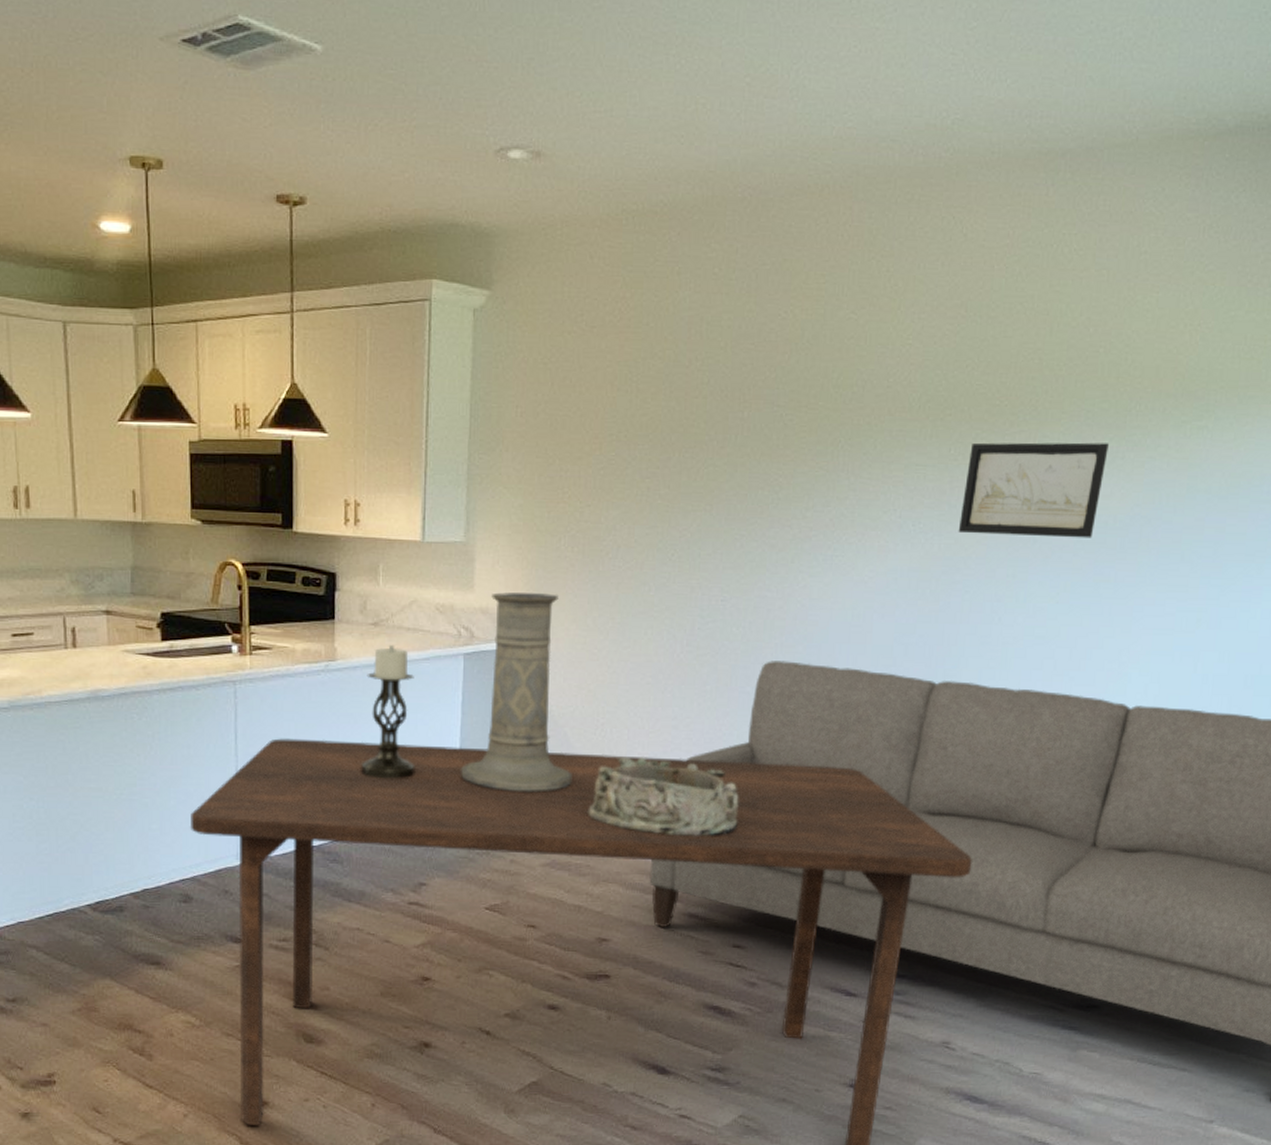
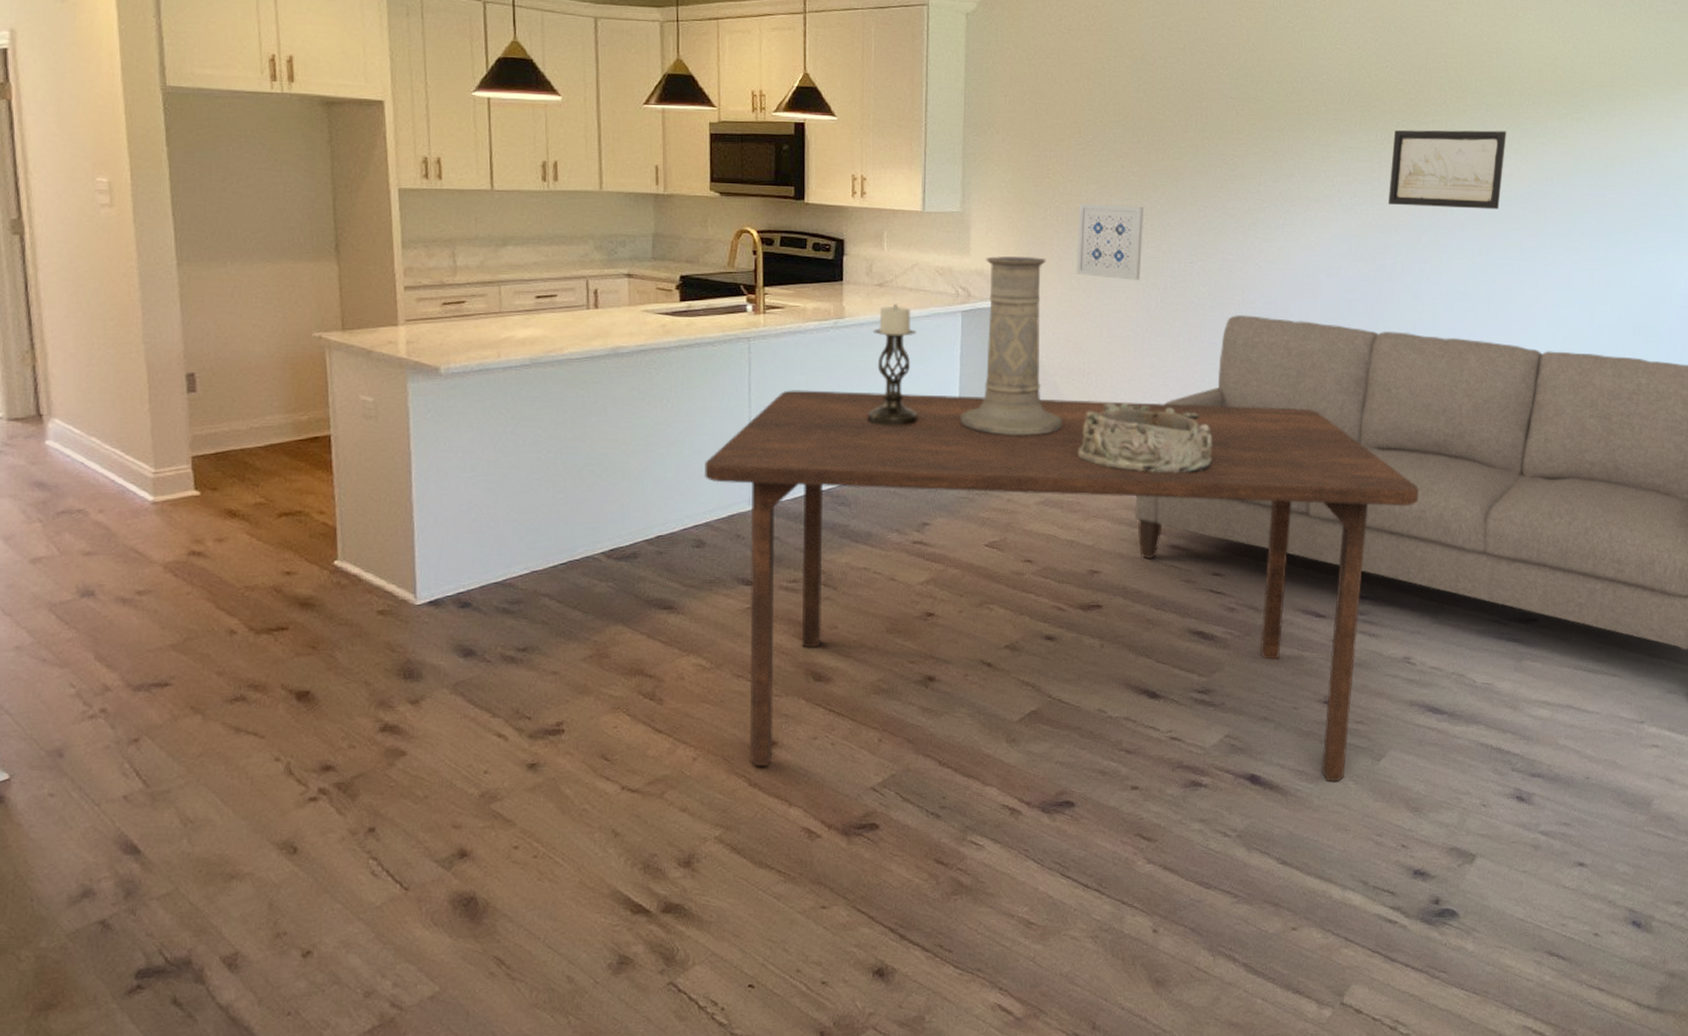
wall art: none [591,532,672,620] -> present [1076,203,1145,280]

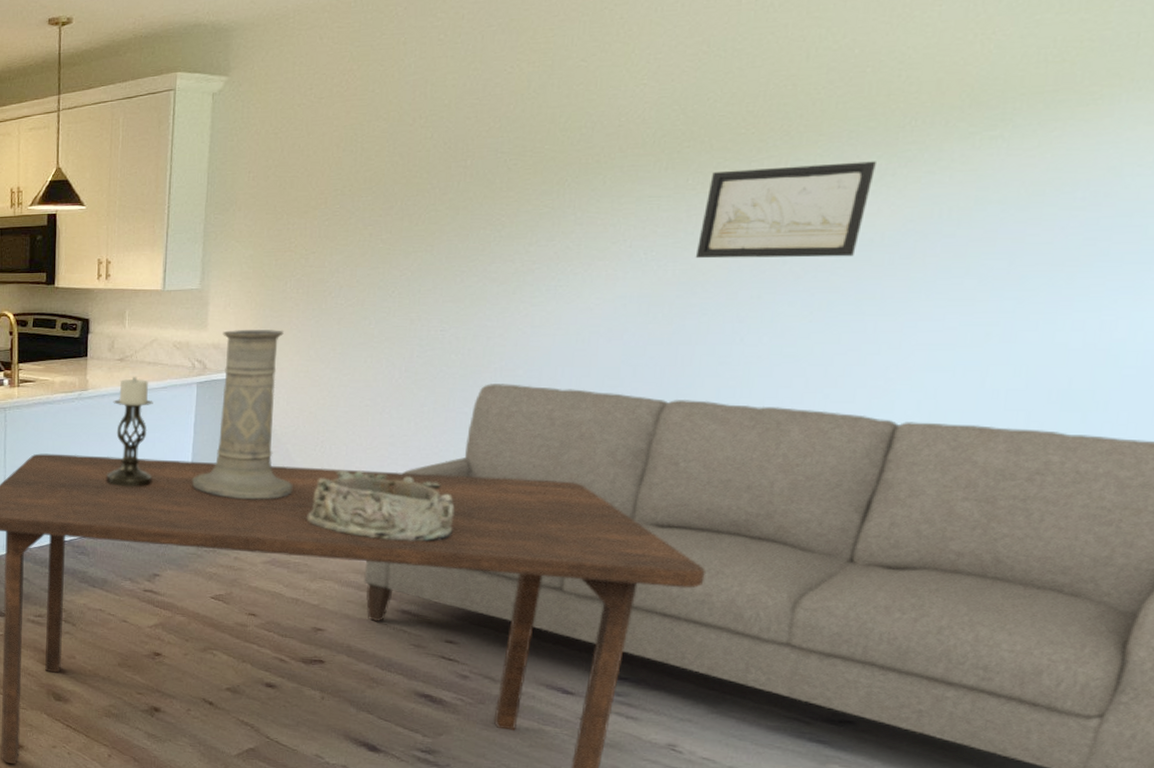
wall art: present [1076,203,1145,280] -> none [314,274,393,350]

